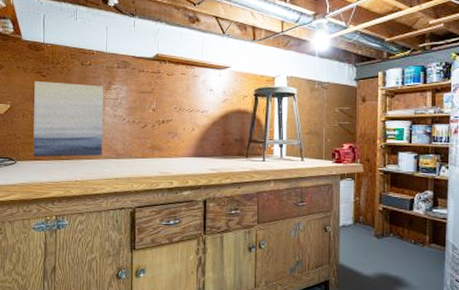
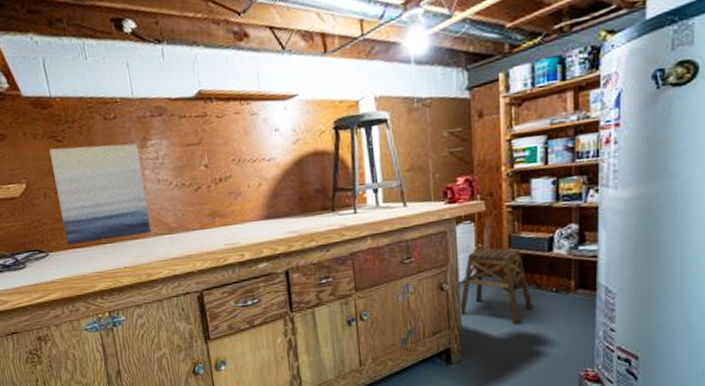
stool: none [337,201,397,268] -> present [458,247,534,326]

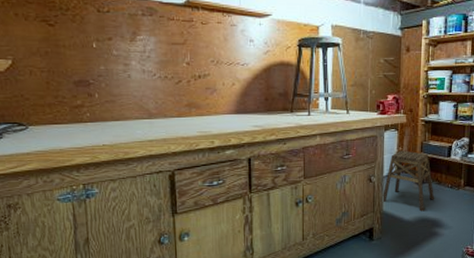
wall art: present [49,143,152,245] -> none [40,32,133,121]

